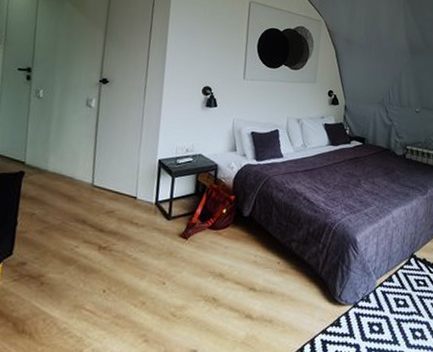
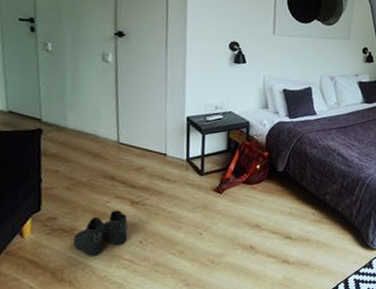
boots: none [38,255,94,306] -> present [73,210,128,257]

